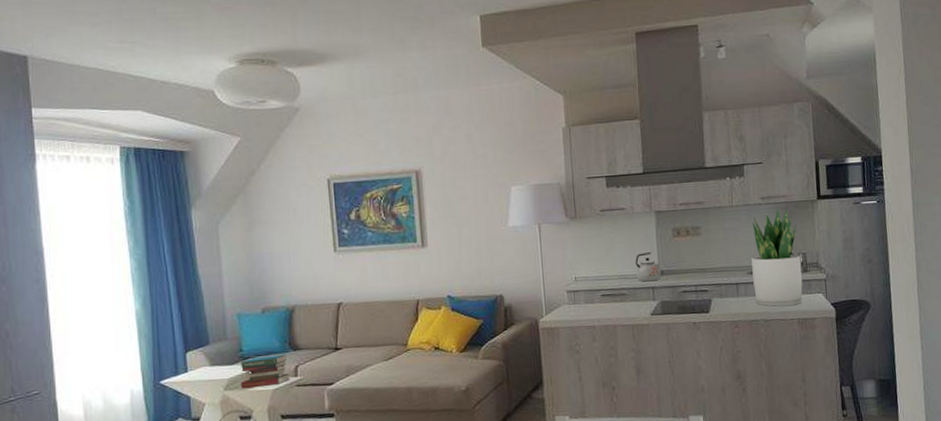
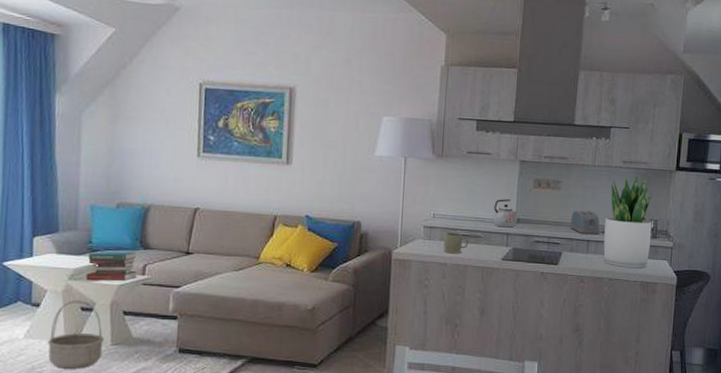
mug: none [589,293,615,316] -> present [443,232,469,254]
toaster: none [715,253,748,279] -> present [570,210,600,235]

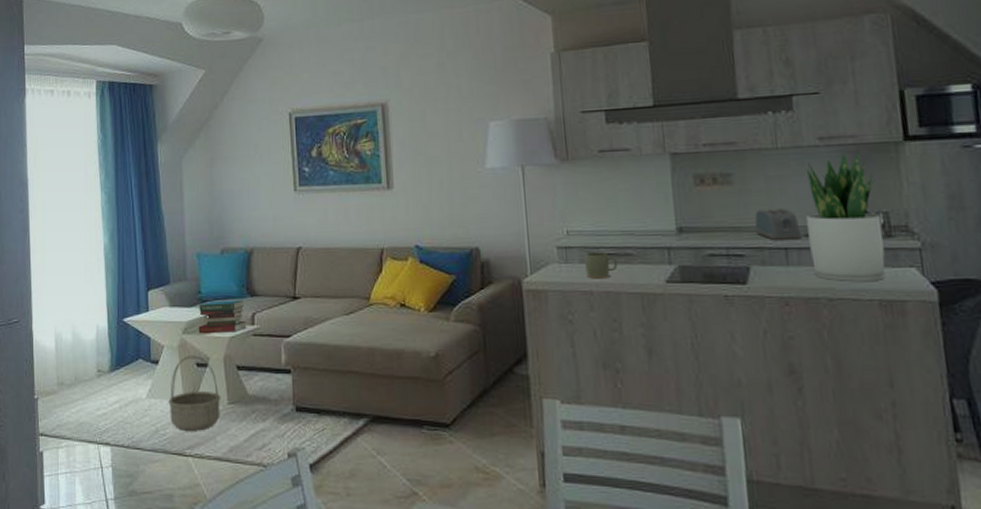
kettle: present [493,199,518,228] -> none [644,204,680,241]

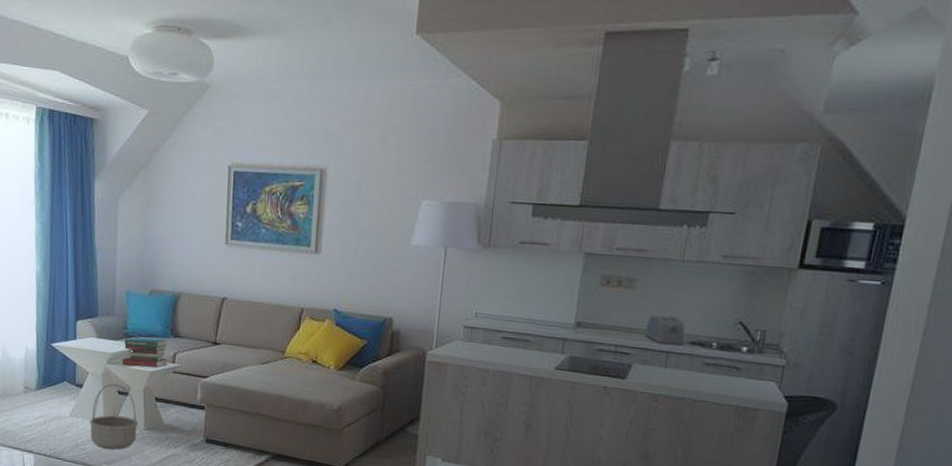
mug: present [585,252,618,279] -> none [485,334,516,360]
planter: present [806,152,886,283] -> none [687,272,763,390]

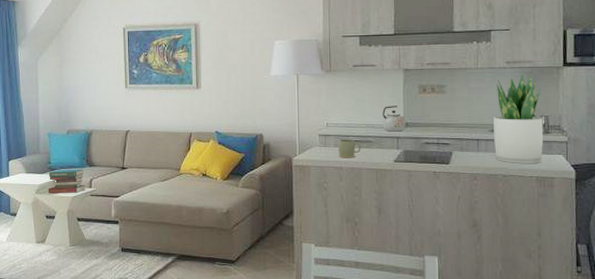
basket: present [89,383,139,450] -> none [24,209,65,266]
mug: none [485,334,516,360] -> present [338,139,361,158]
kettle: none [547,298,579,333] -> present [382,106,406,132]
toaster: present [644,314,685,345] -> none [458,111,489,135]
planter: none [687,272,763,390] -> present [493,73,544,164]

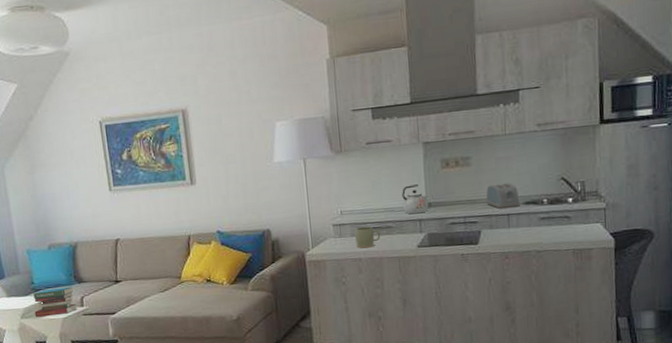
toaster: none [458,111,489,135] -> present [486,183,520,210]
planter: present [493,73,544,164] -> none [524,135,580,238]

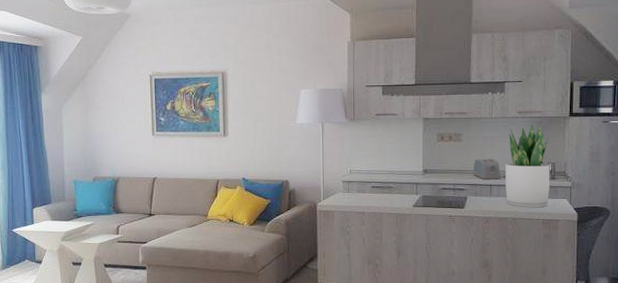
books: present [33,286,78,318] -> none [74,216,113,241]
mug: present [355,226,381,249] -> none [361,185,383,204]
kettle: present [402,184,429,215] -> none [403,153,425,178]
planter: none [524,135,580,238] -> present [505,122,550,208]

